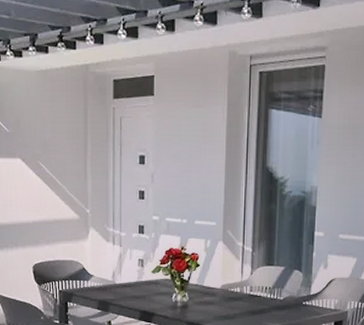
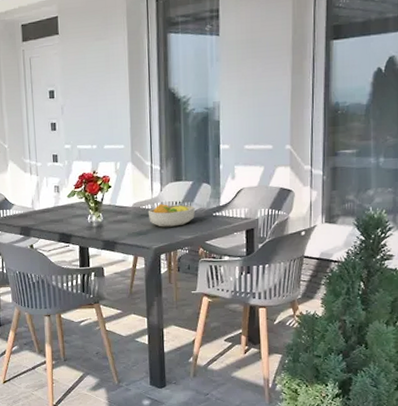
fruit bowl: none [236,287,286,313] -> present [147,203,196,227]

